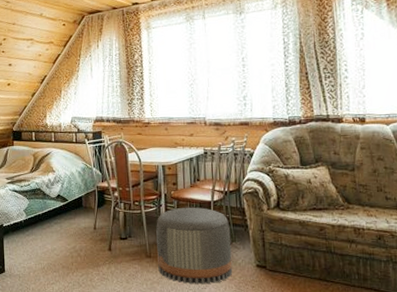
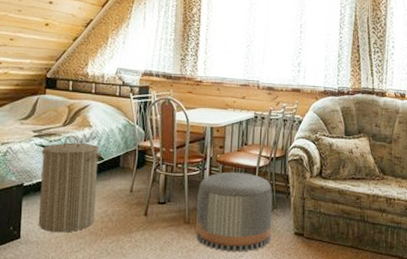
laundry hamper: none [15,180,66,267] -> present [38,135,101,233]

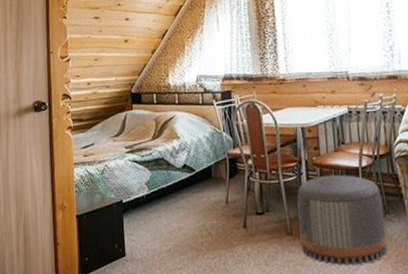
laundry hamper: present [38,135,101,233] -> none [135,148,194,249]

